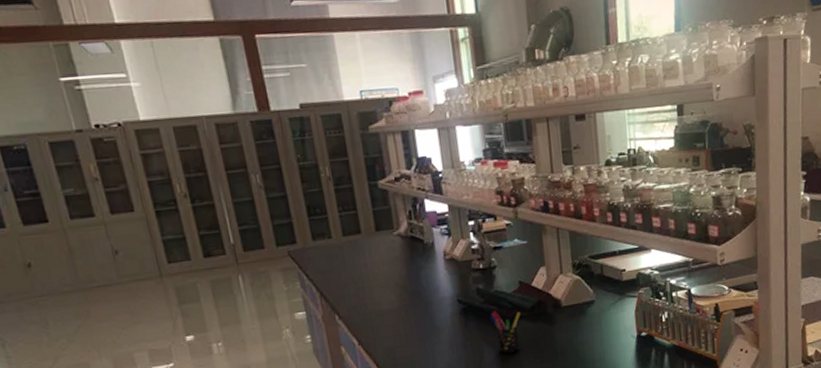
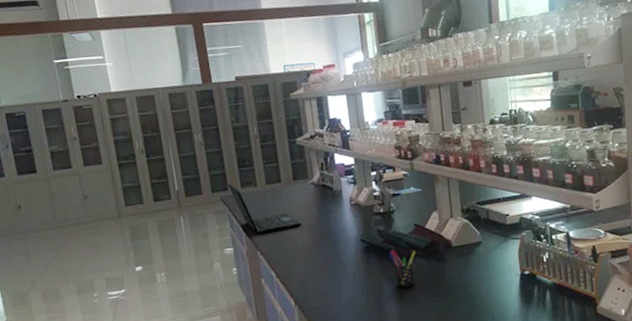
laptop: none [296,234,387,295] -> present [228,183,301,234]

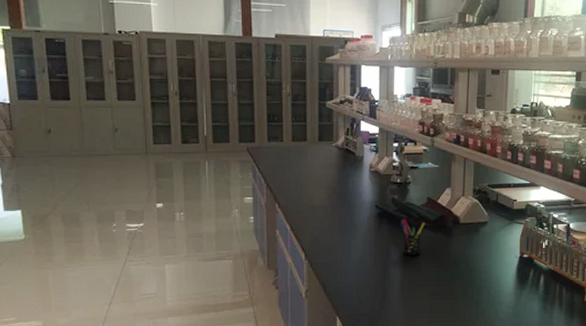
laptop: present [228,183,301,234] -> none [255,135,321,187]

